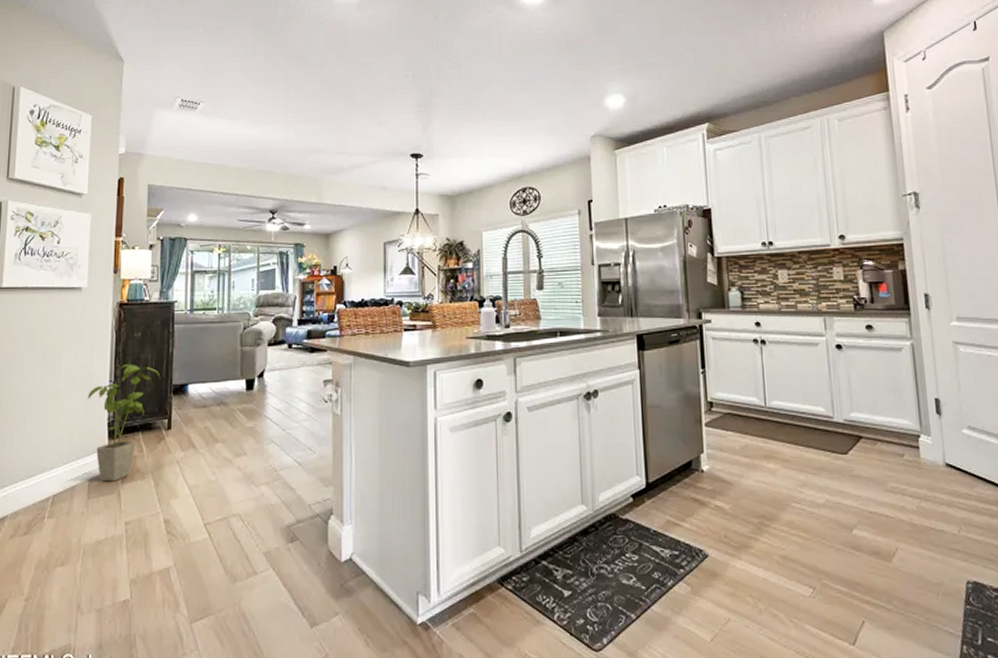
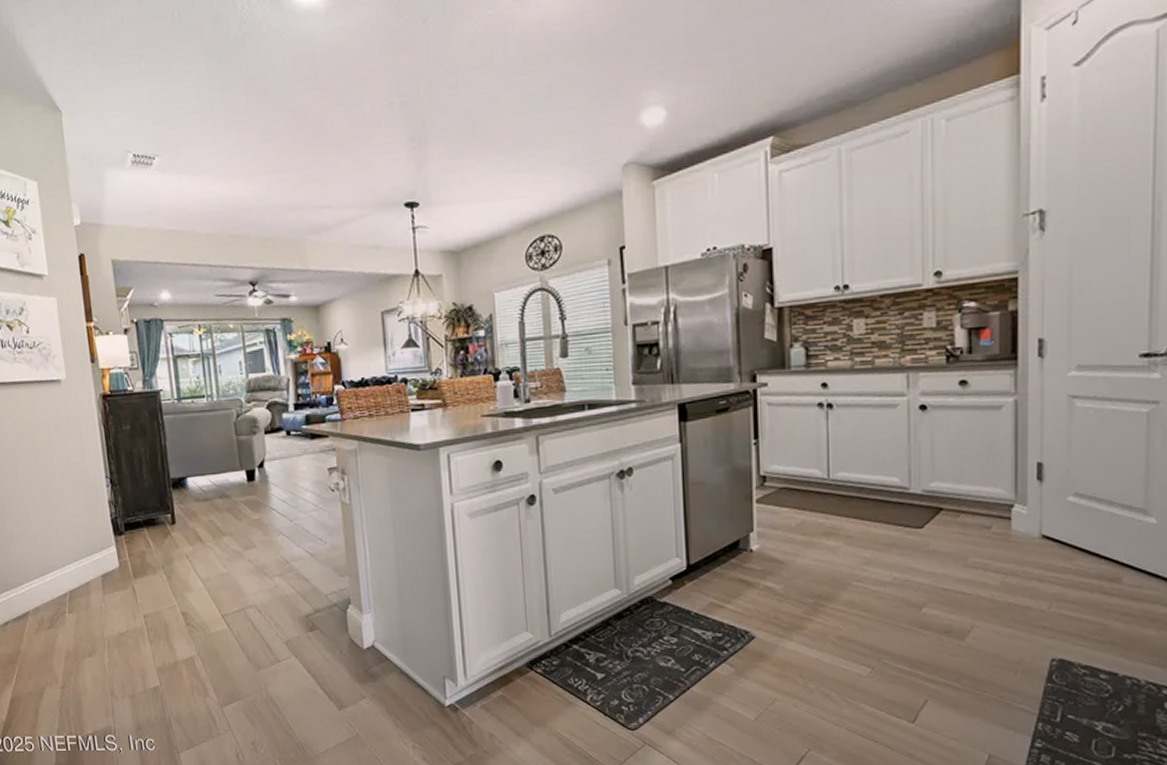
house plant: present [87,363,161,482] -> none [86,458,157,577]

